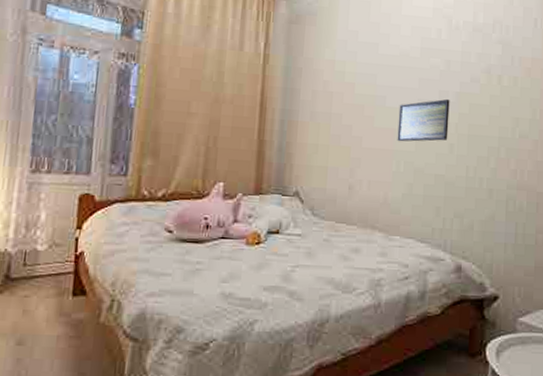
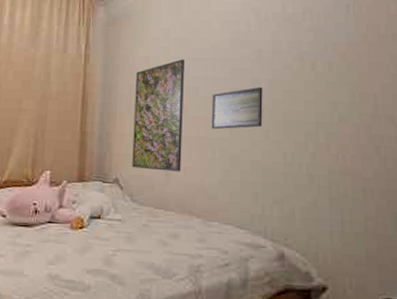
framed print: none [313,65,372,185] -> present [132,59,184,172]

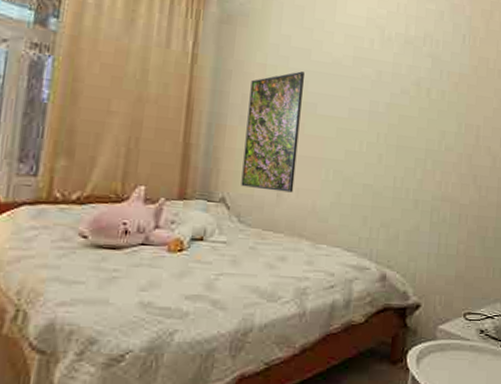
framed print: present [211,86,263,130] -> none [327,109,380,151]

